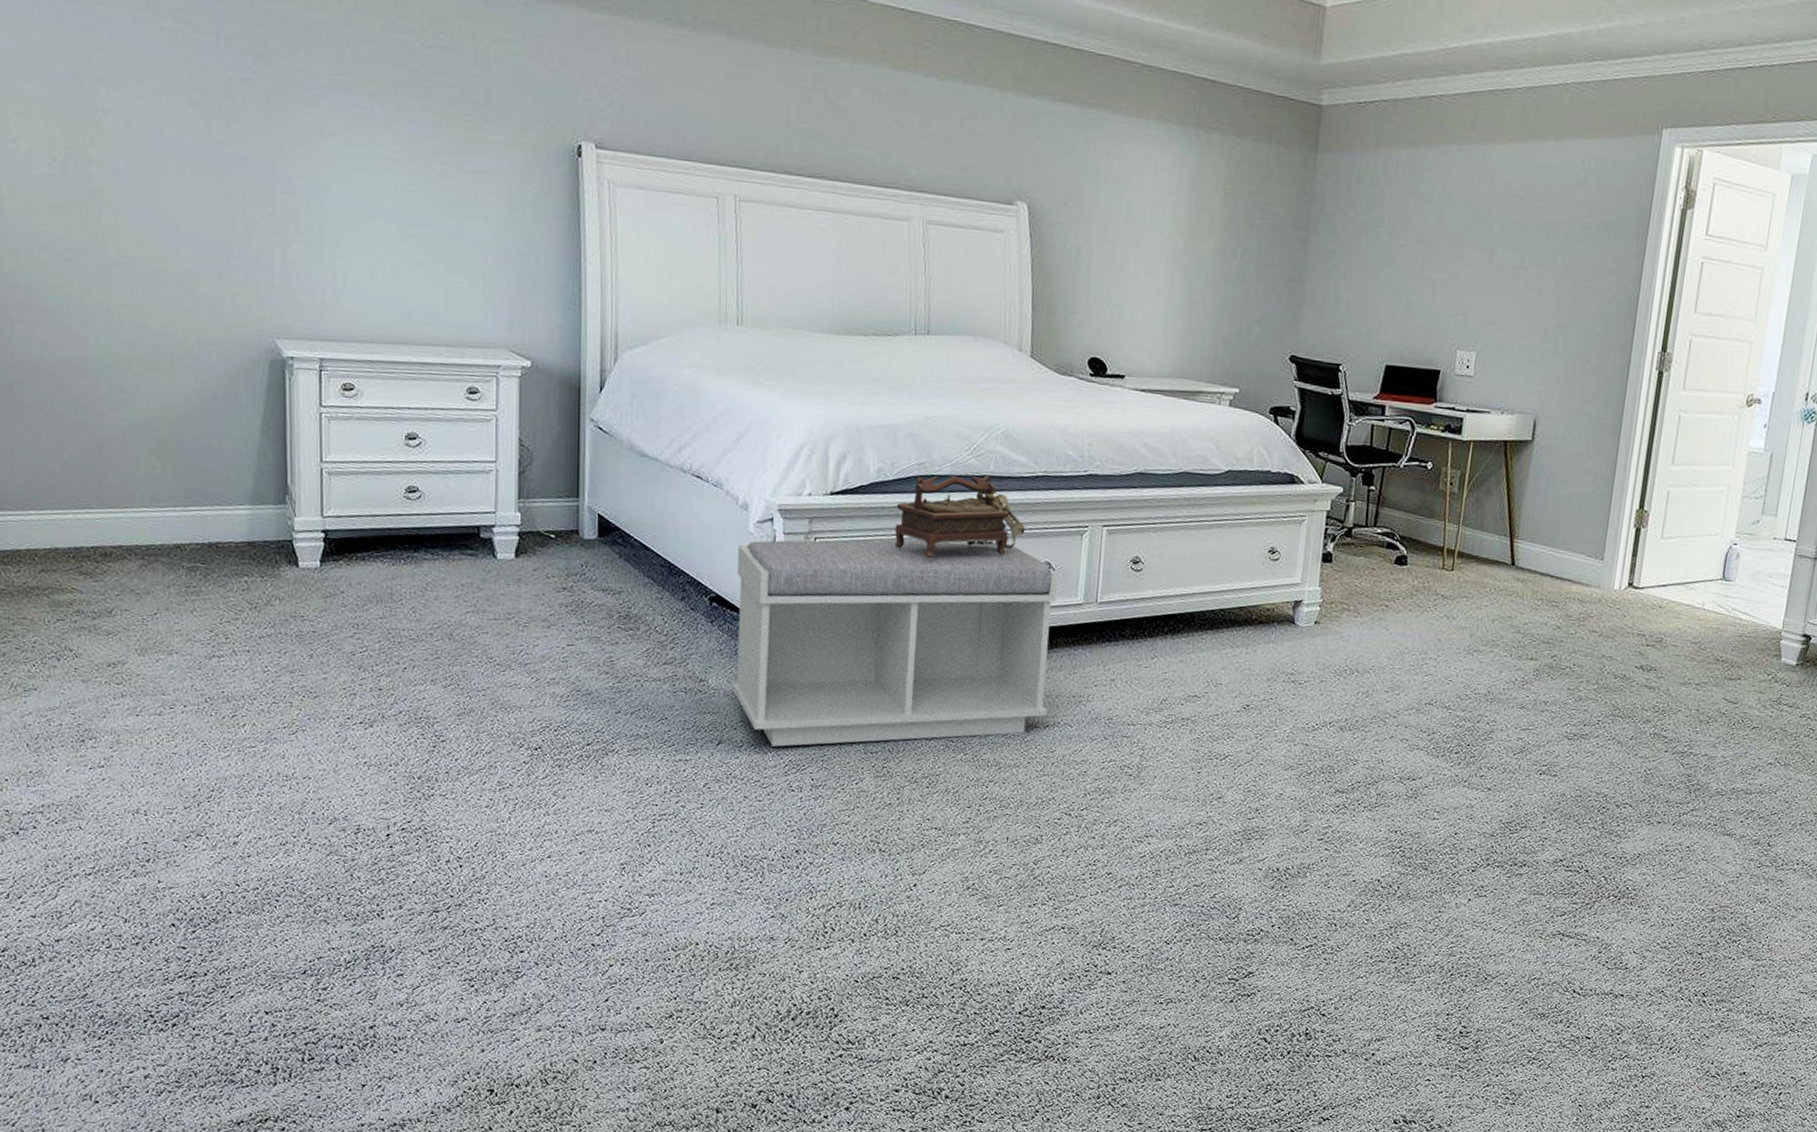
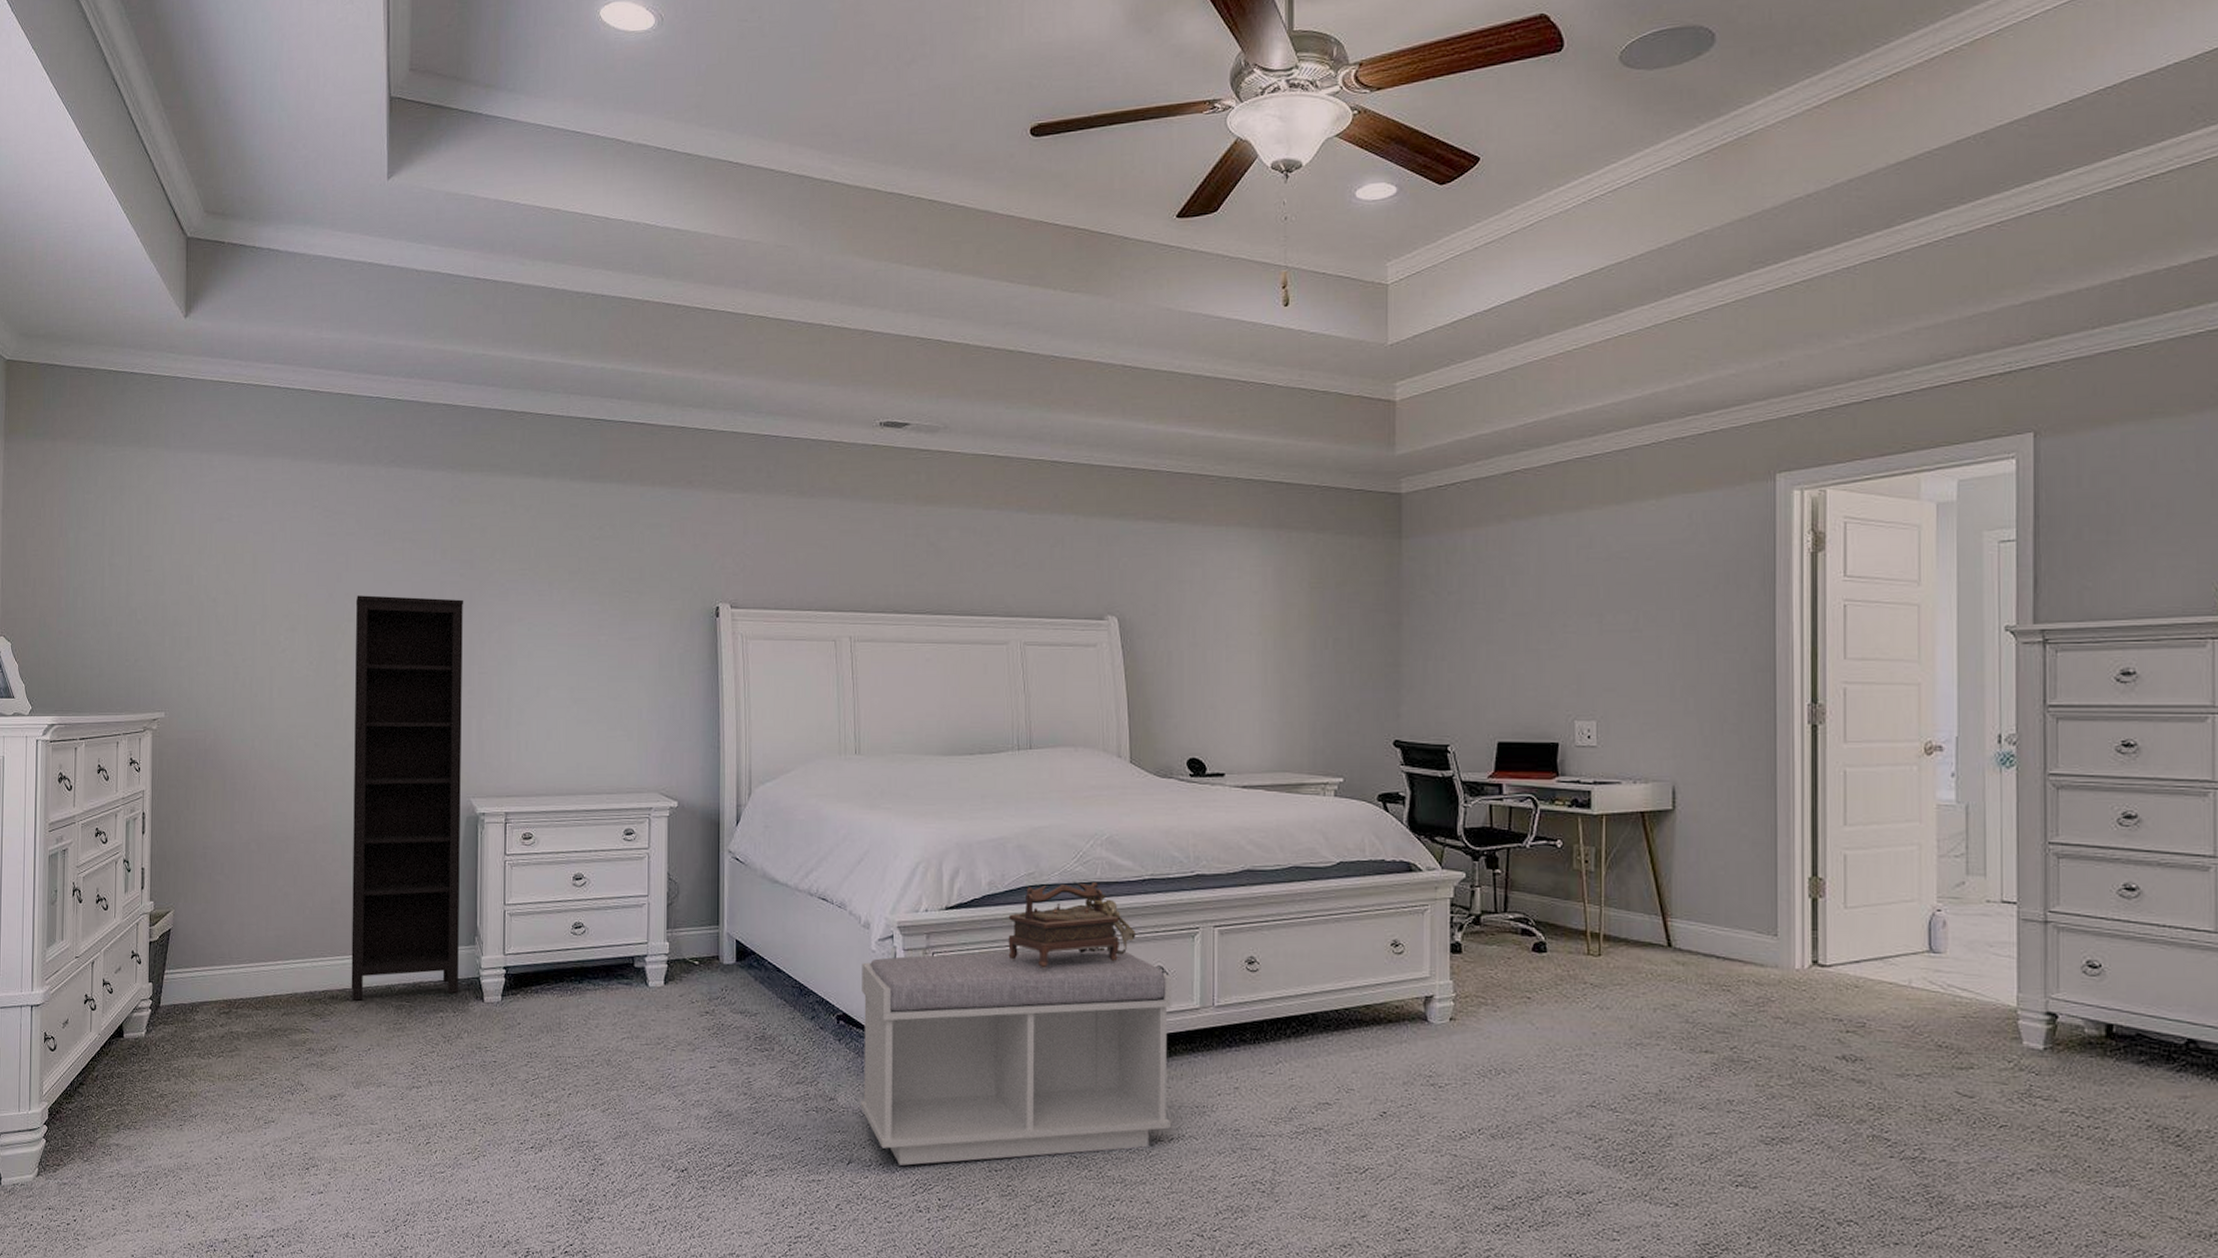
bookcase: none [111,81,266,560] -> present [351,595,464,1001]

